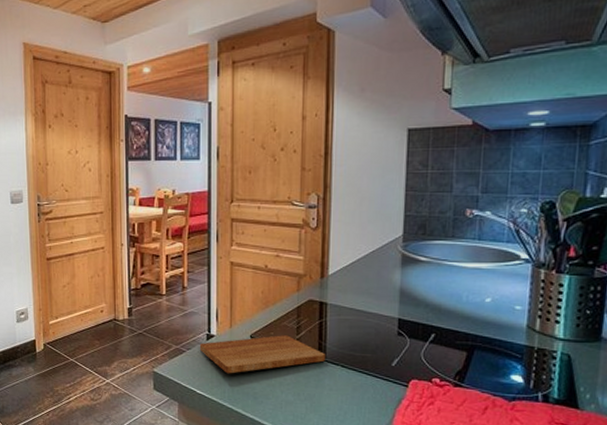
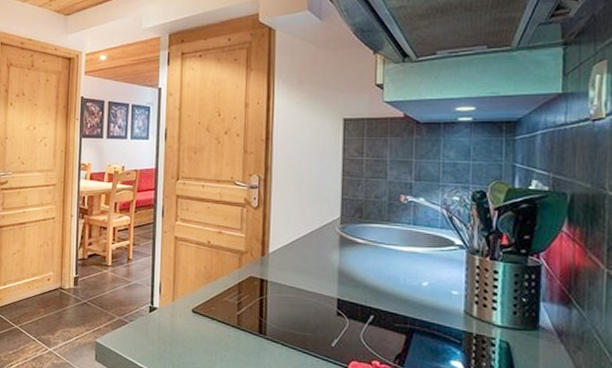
cutting board: present [199,335,326,374] -> none [141,310,267,348]

